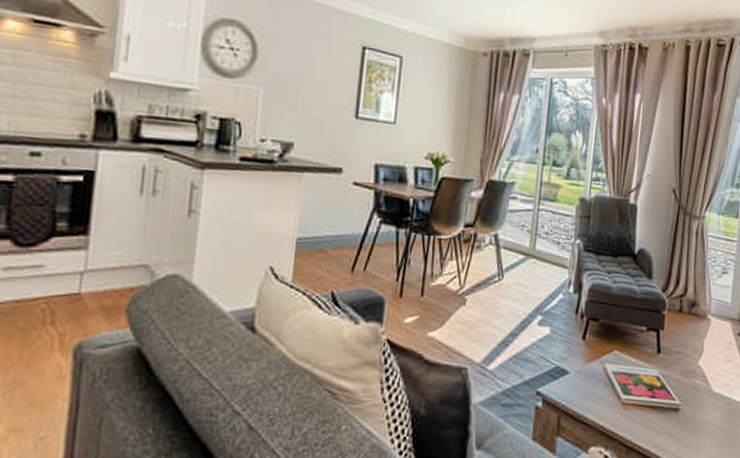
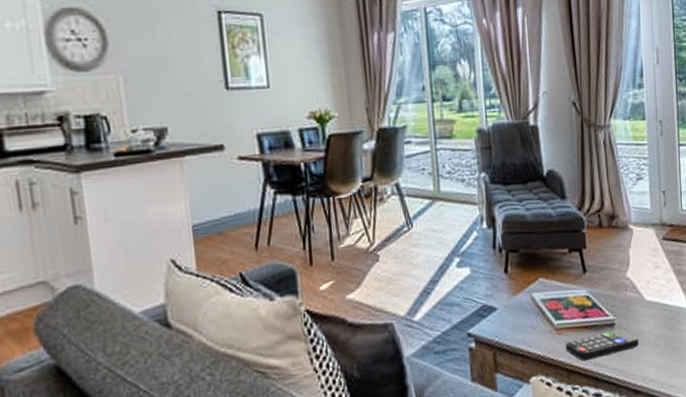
remote control: none [628,415,700,441] -> present [565,329,639,362]

